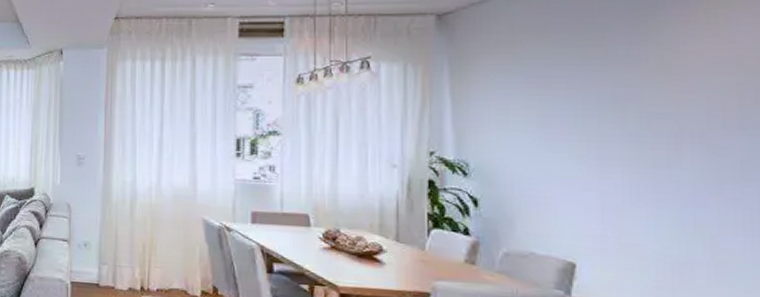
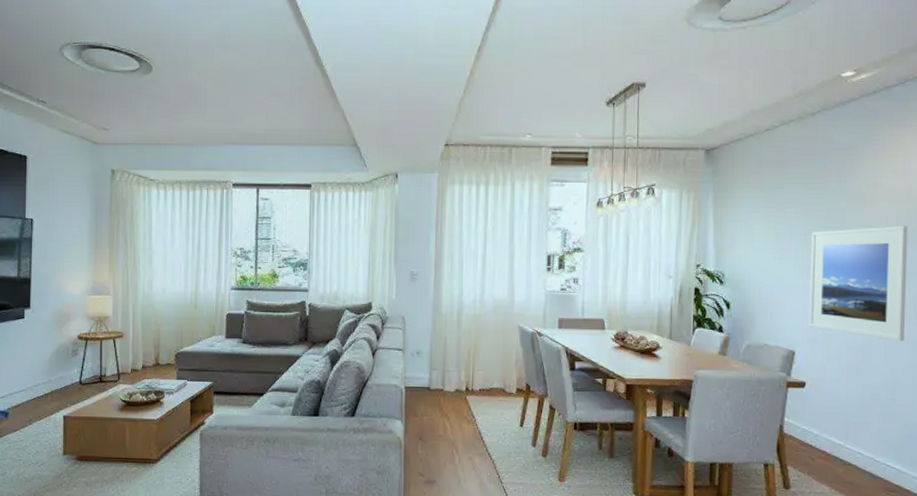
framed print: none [591,104,746,258] -> present [808,225,908,342]

